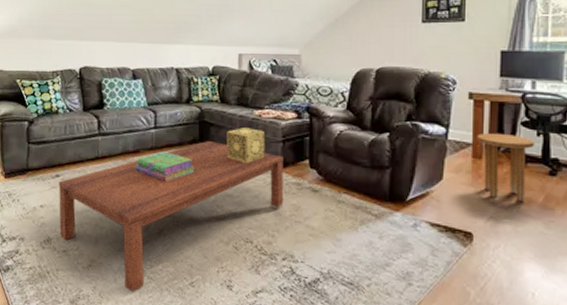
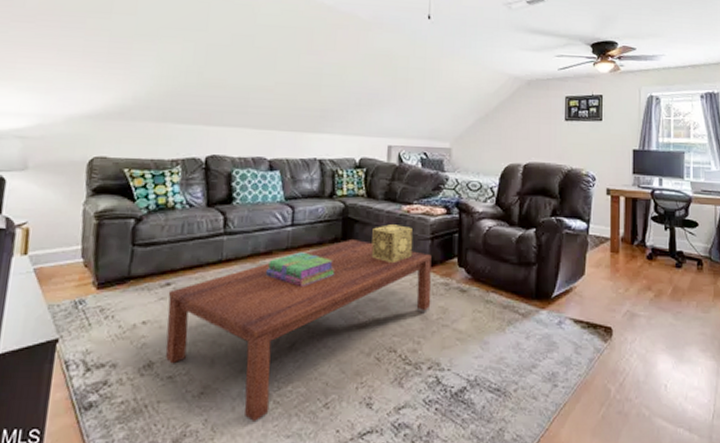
side table: present [477,132,535,202] -> none [614,227,663,295]

